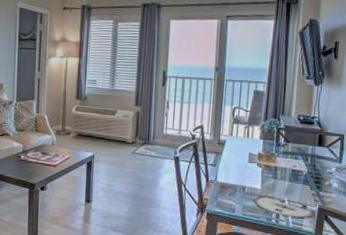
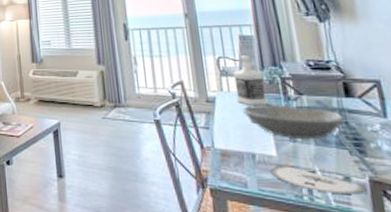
bottle: none [241,107,265,149] -> present [233,55,269,105]
bowl: none [243,148,313,178] -> present [241,105,344,140]

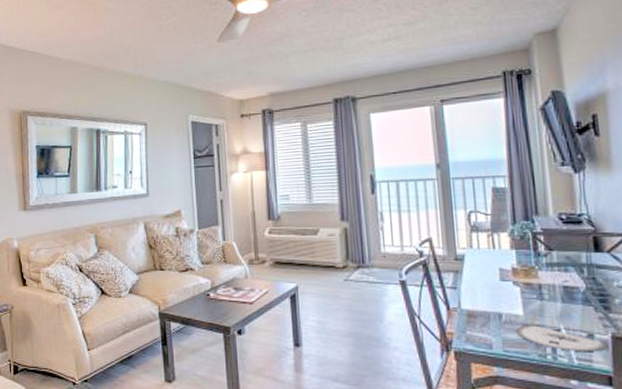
bottle: present [233,55,269,105] -> none [484,209,519,262]
bowl: present [241,105,344,140] -> none [491,261,592,298]

